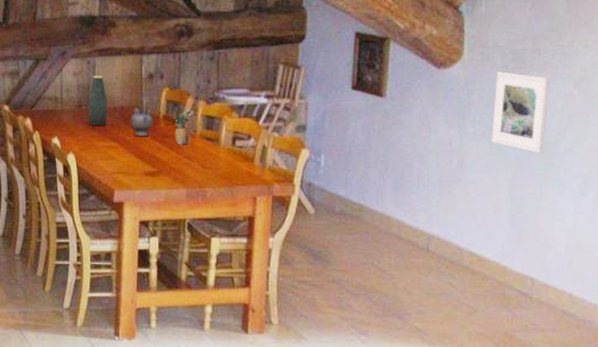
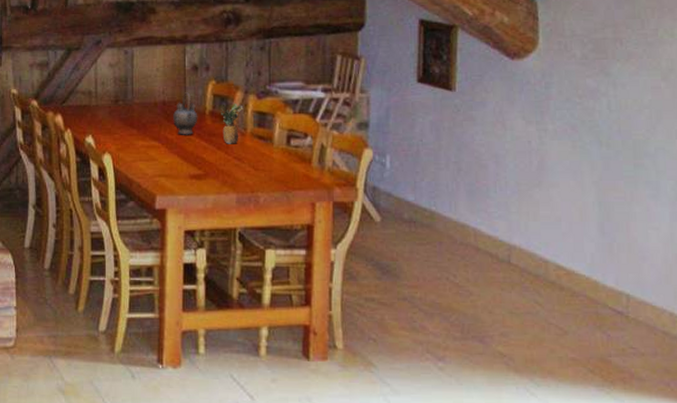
bottle: present [88,76,107,127] -> none [126,67,147,124]
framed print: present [491,71,550,153] -> none [573,62,635,153]

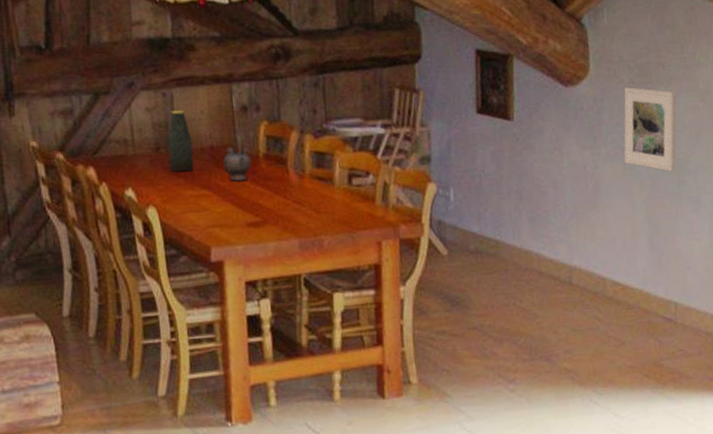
bottle: none [126,67,147,124] -> present [168,110,195,173]
fruit: present [221,102,244,144] -> none [275,143,300,188]
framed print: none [573,62,635,153] -> present [624,87,676,171]

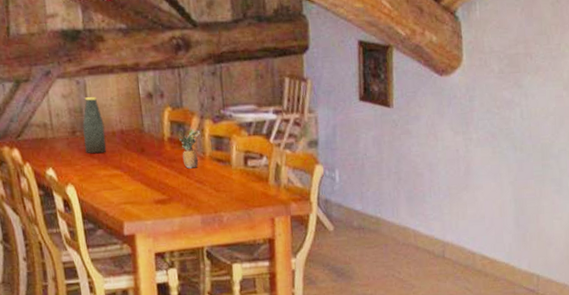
teapot: present [223,135,252,182] -> none [132,120,158,163]
fruit: none [275,143,300,188] -> present [178,128,201,169]
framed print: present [624,87,676,171] -> none [493,76,542,155]

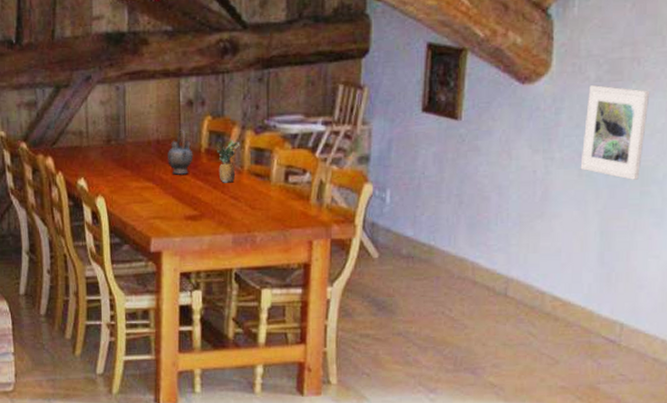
bottle: present [82,97,107,154] -> none [118,104,141,164]
teapot: none [132,120,158,163] -> present [168,129,193,175]
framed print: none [493,76,542,155] -> present [580,85,651,180]

